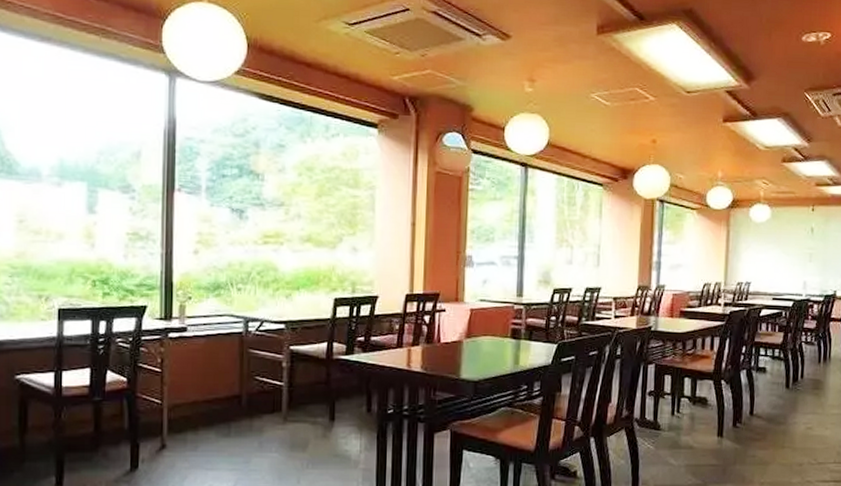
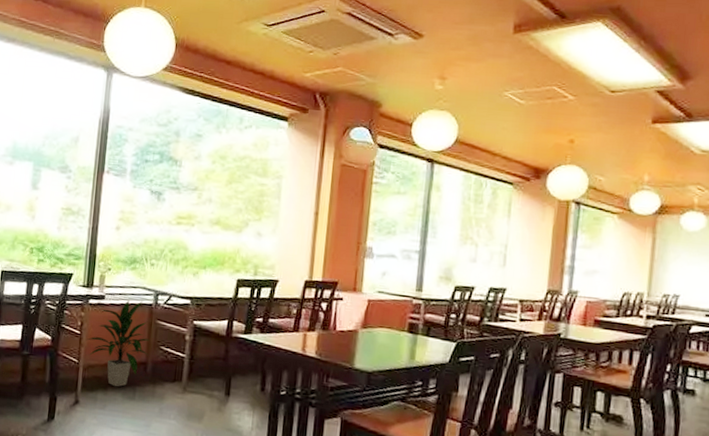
indoor plant: none [168,330,243,425] -> present [85,301,149,387]

